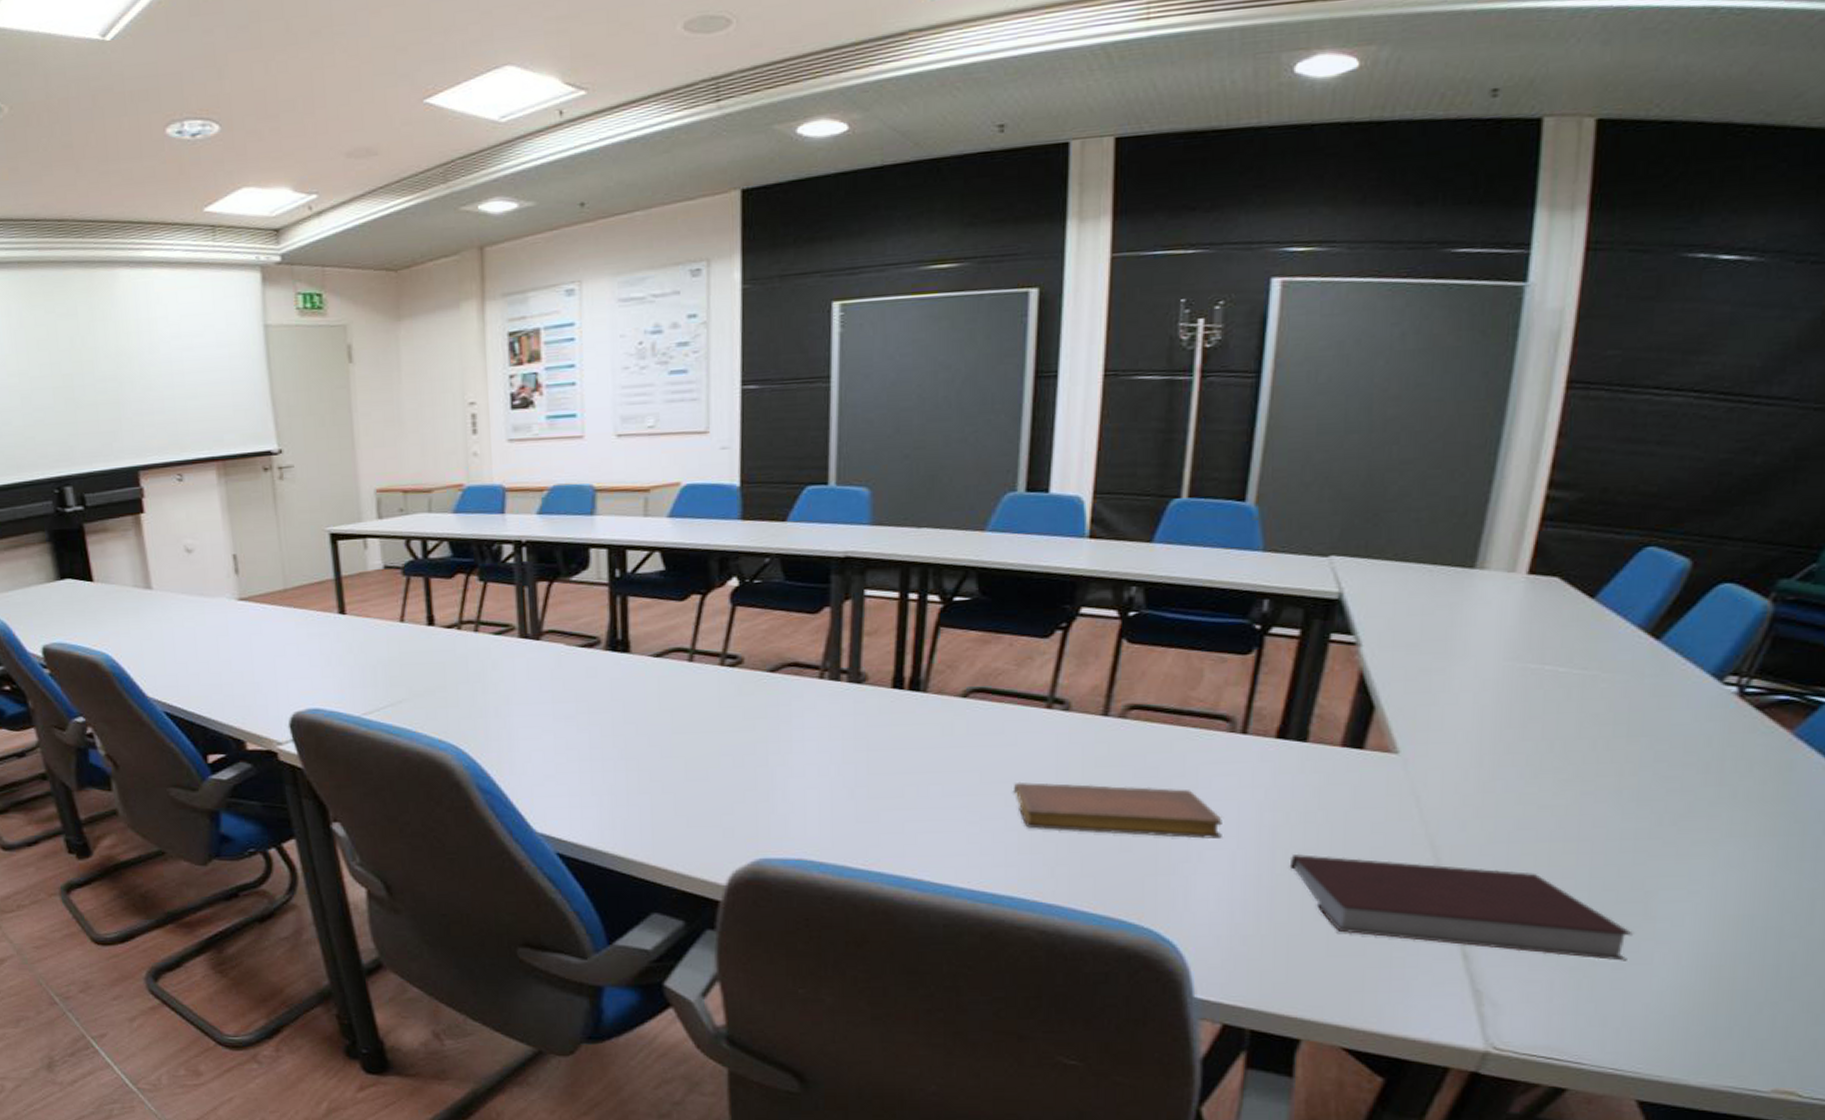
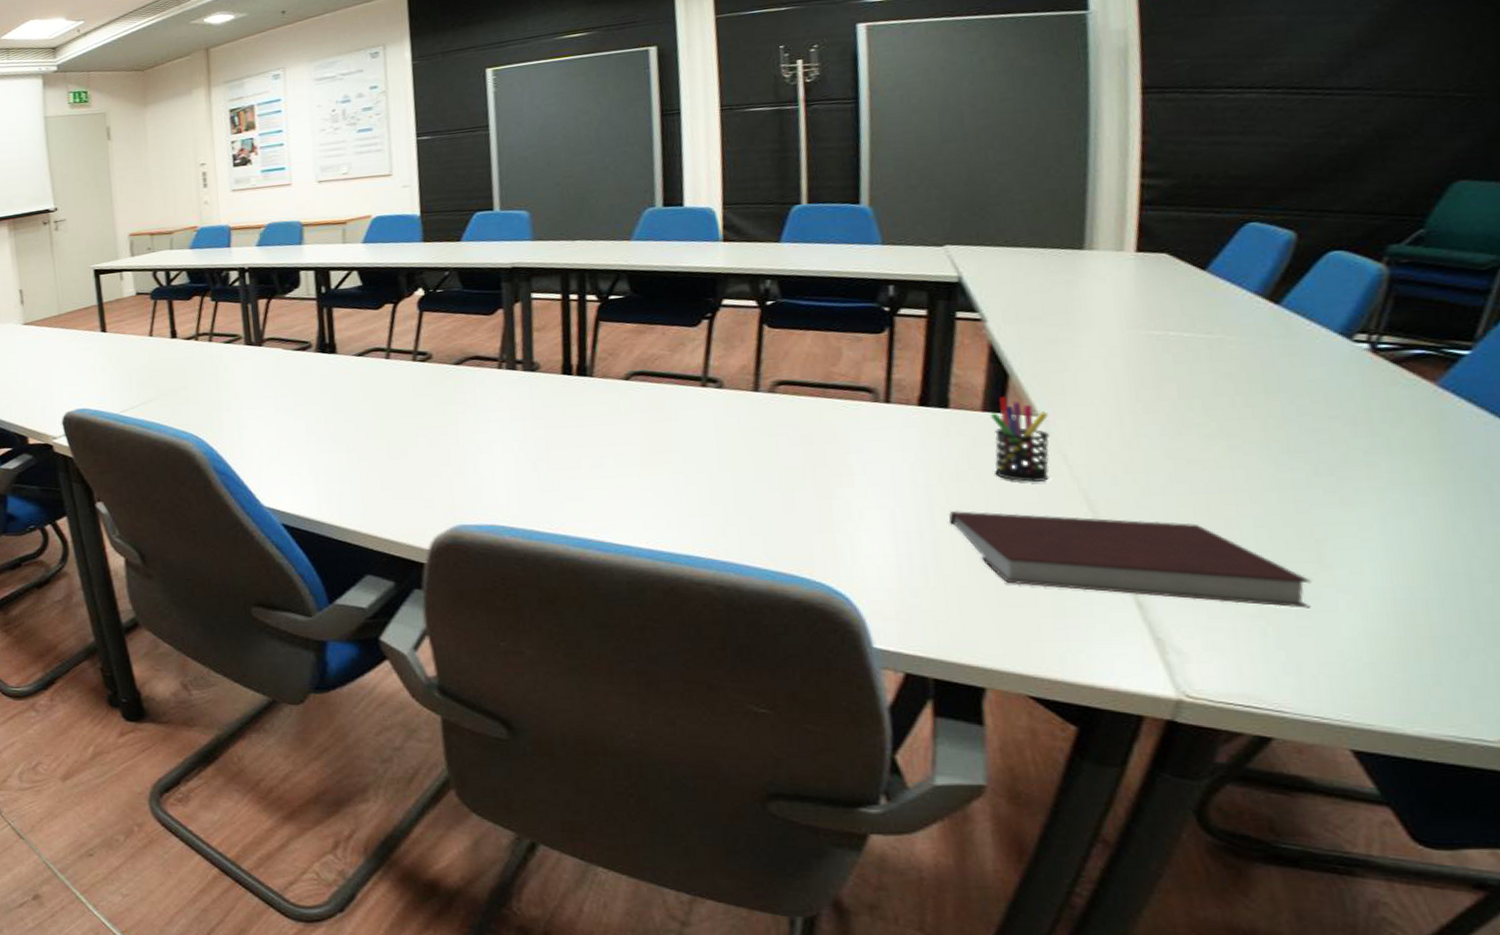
notebook: present [1014,781,1222,839] -> none [679,451,880,499]
pen holder: none [1344,731,1408,826] -> present [989,396,1051,483]

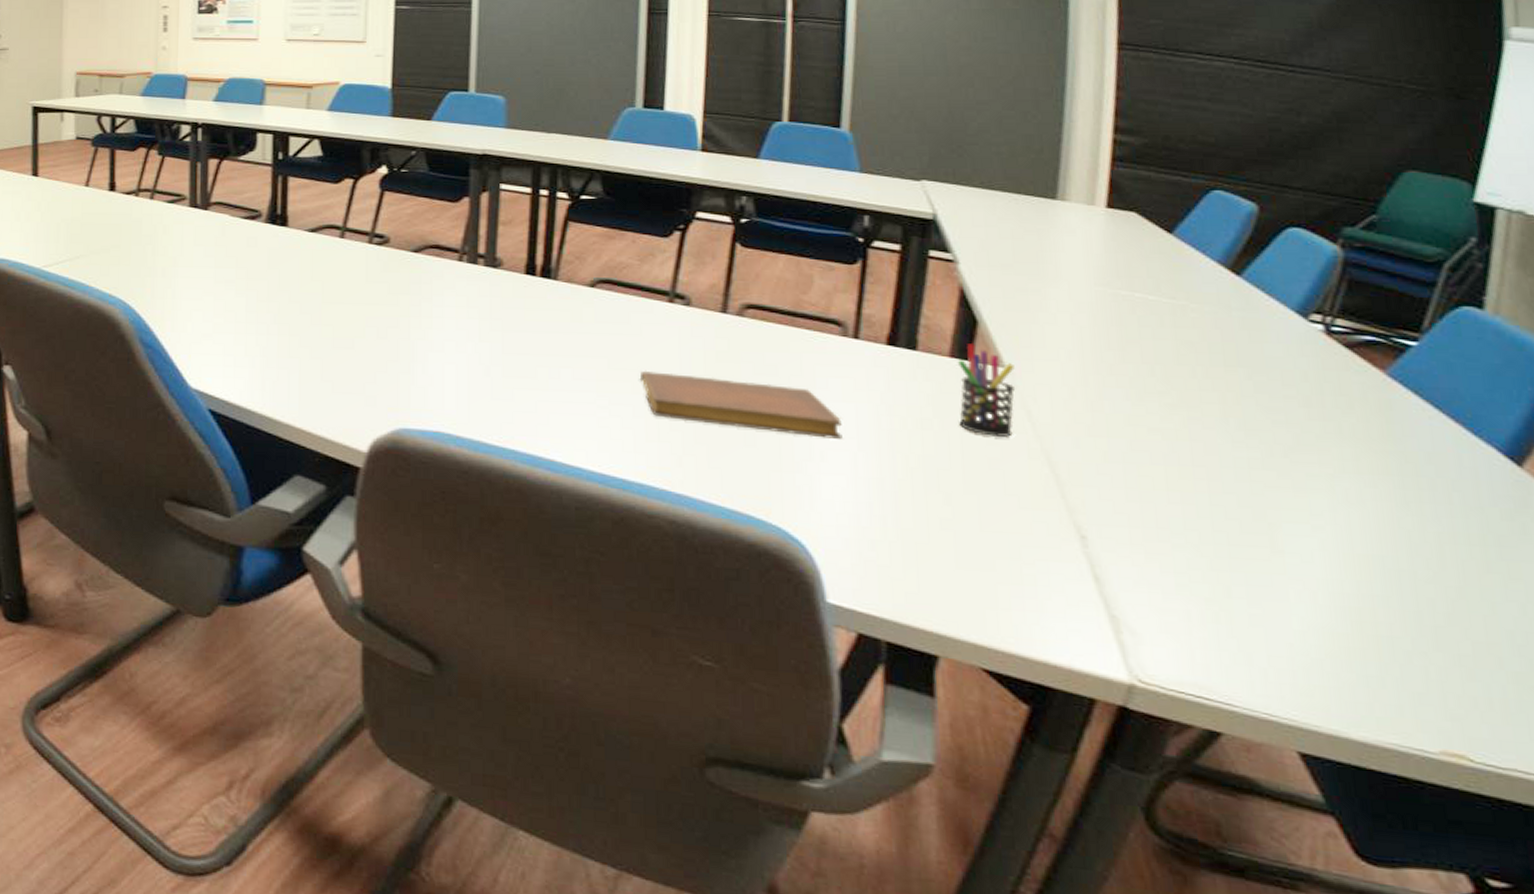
notebook: none [679,451,880,499] -> present [640,370,843,439]
notebook: present [948,510,1311,608] -> none [910,459,1263,596]

